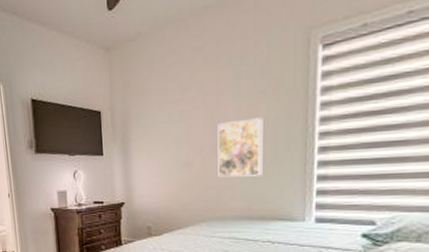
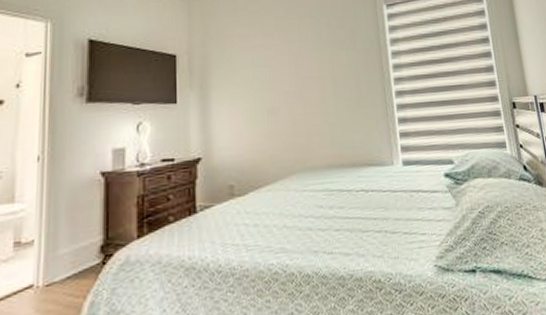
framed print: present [217,117,263,178] -> none [302,64,349,124]

